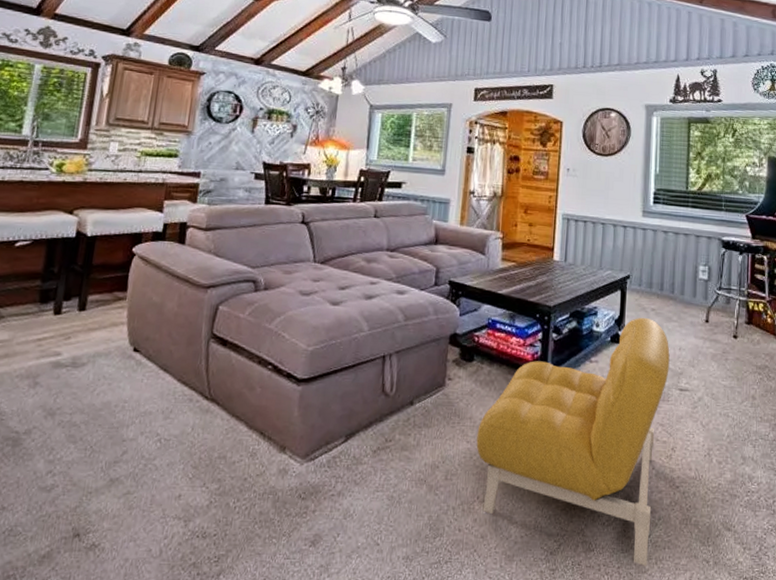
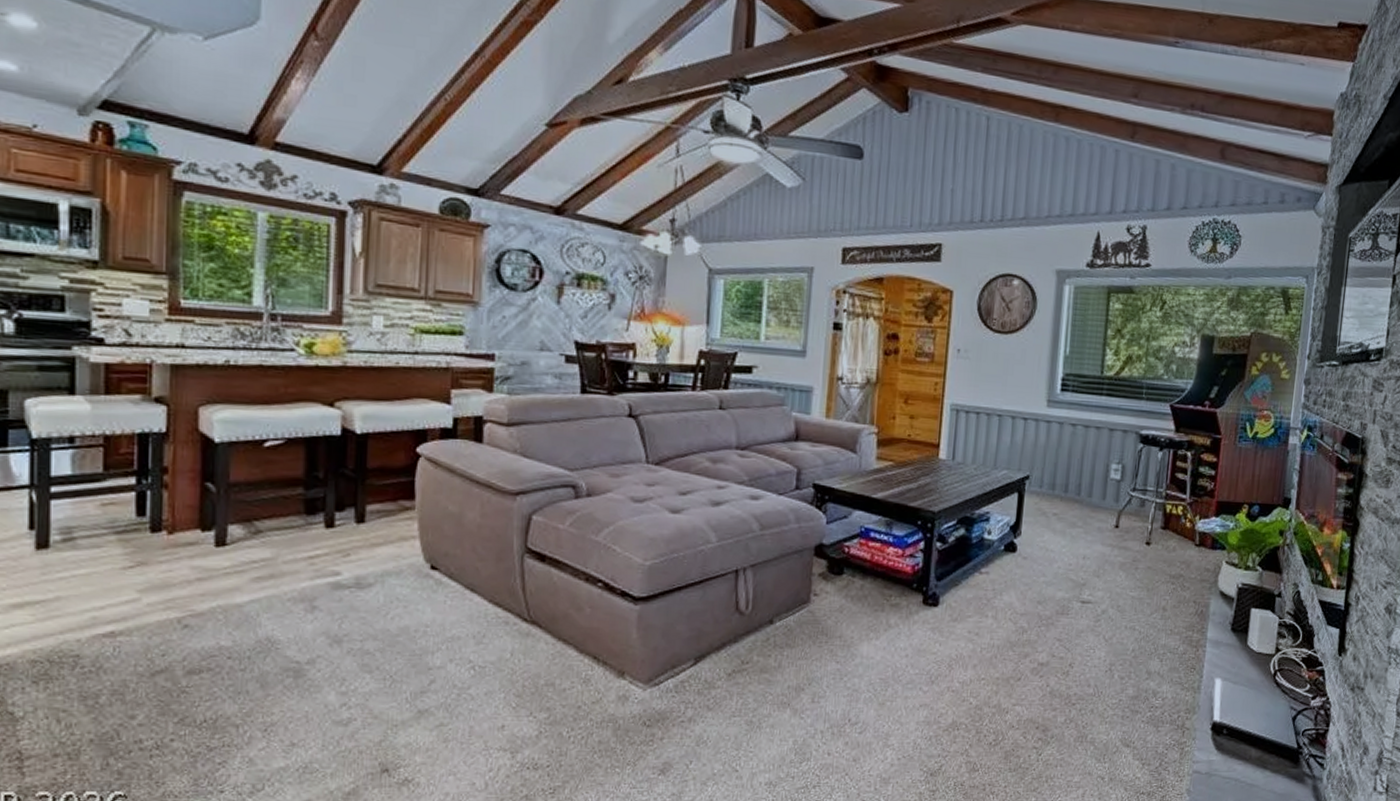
armchair: present [476,317,670,566] -> none [847,523,1072,784]

